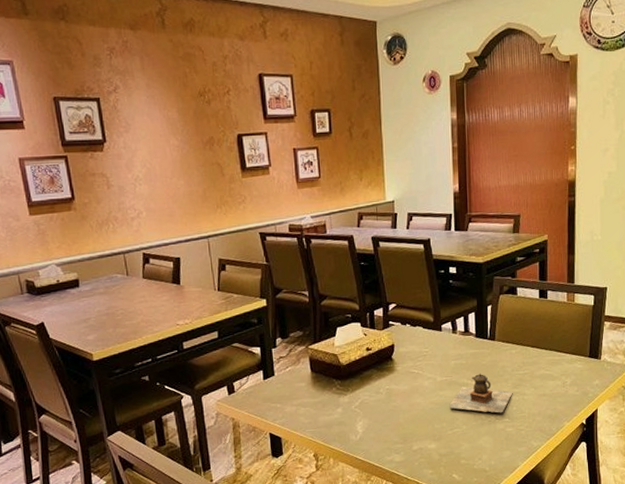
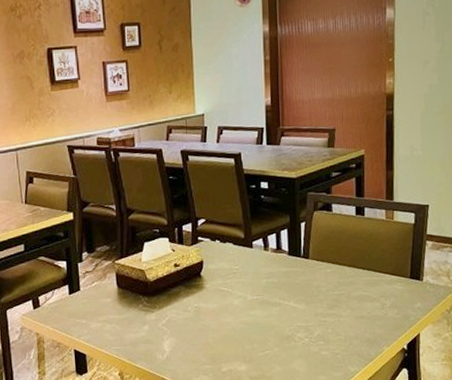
teapot: present [449,373,513,413] -> none [260,292,328,335]

